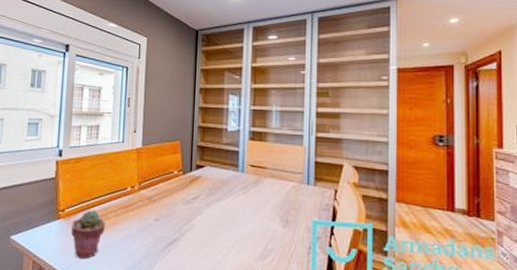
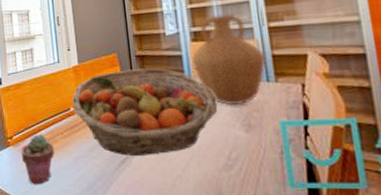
fruit basket: none [130,158,263,240] -> present [71,67,218,156]
vase: none [246,119,309,203] -> present [191,13,266,106]

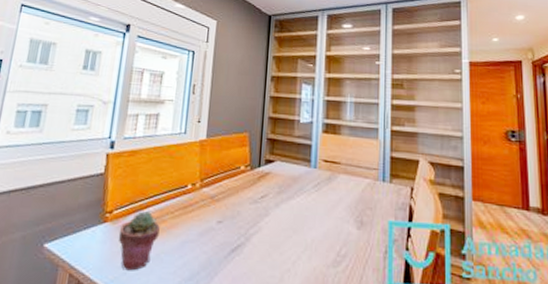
fruit basket: present [71,67,218,156] -> none [190,152,337,245]
vase: present [191,13,266,106] -> none [319,110,385,202]

